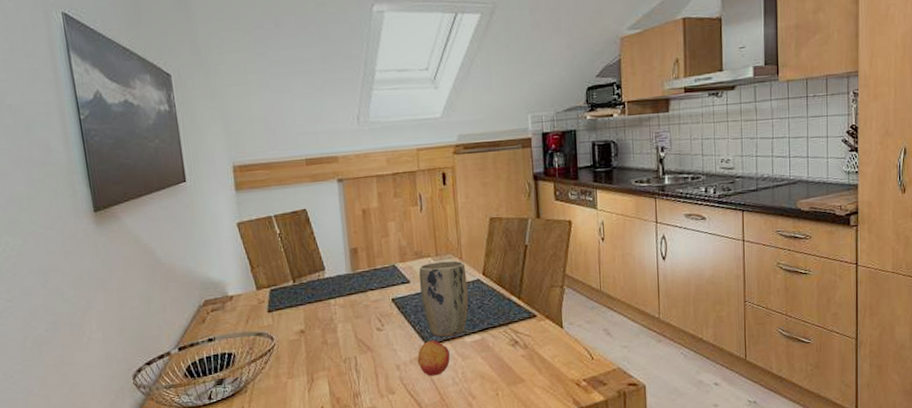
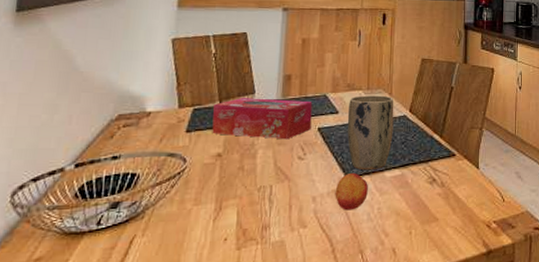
tissue box: none [288,272,385,313] -> present [212,98,313,140]

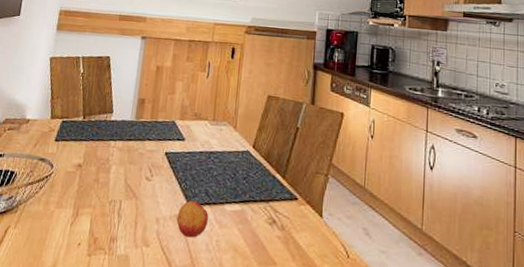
tissue box: present [212,98,313,140] -> none [75,115,162,160]
plant pot: present [347,95,394,171] -> none [191,125,238,202]

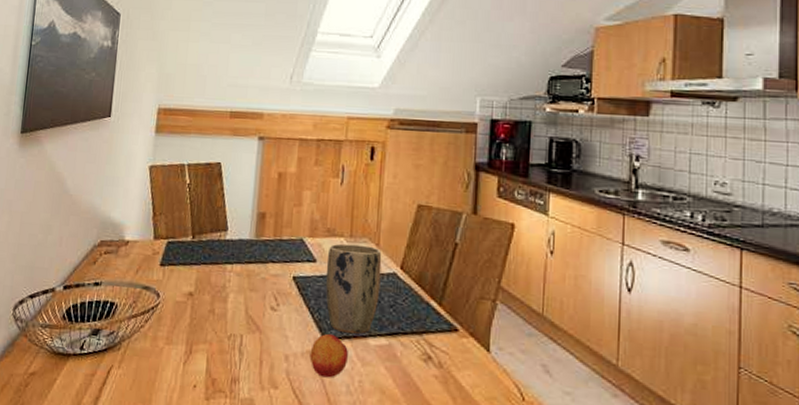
plant pot: none [191,125,238,202] -> present [325,243,382,335]

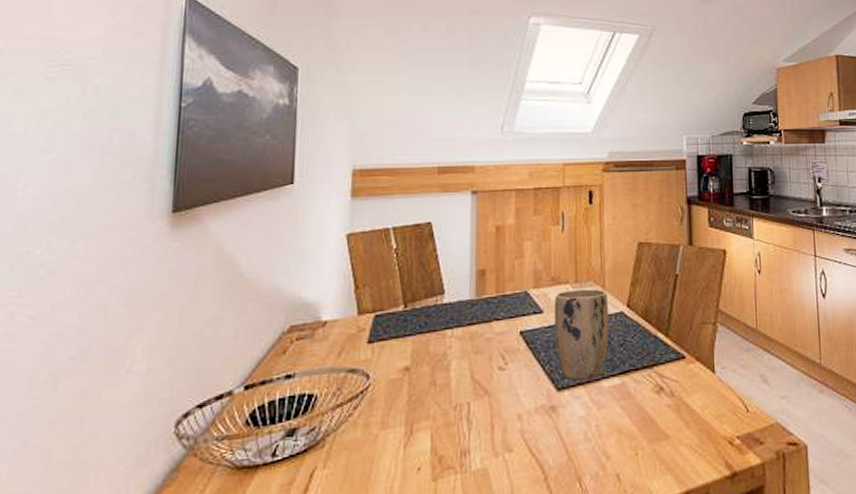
fruit: present [309,333,348,378] -> none [544,383,583,430]

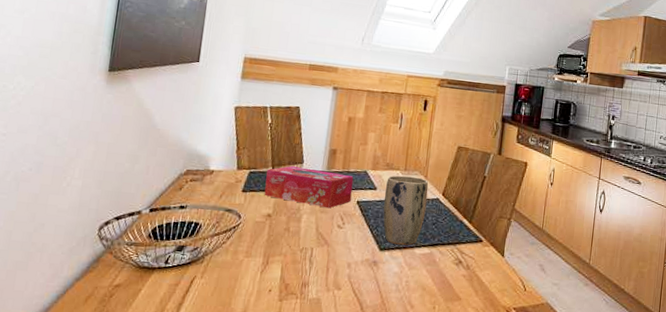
tissue box: none [397,299,512,347] -> present [264,166,354,209]

